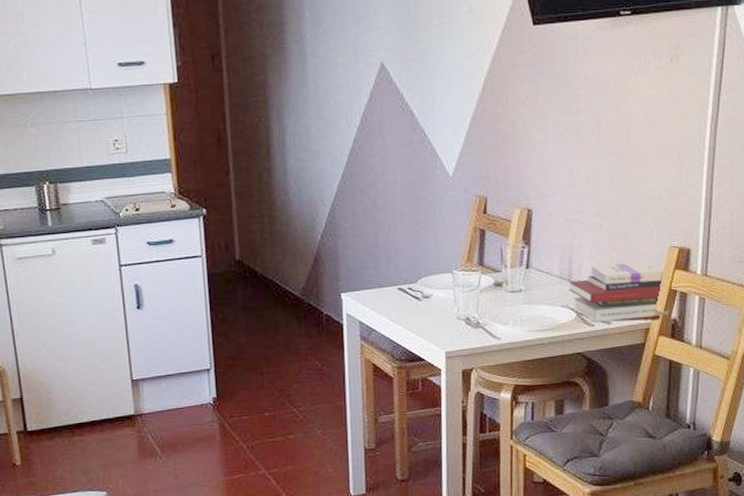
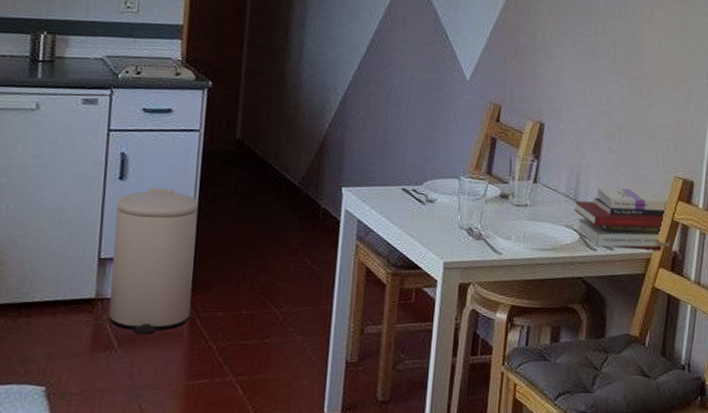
pedal bin: none [138,312,219,442] -> present [109,187,199,335]

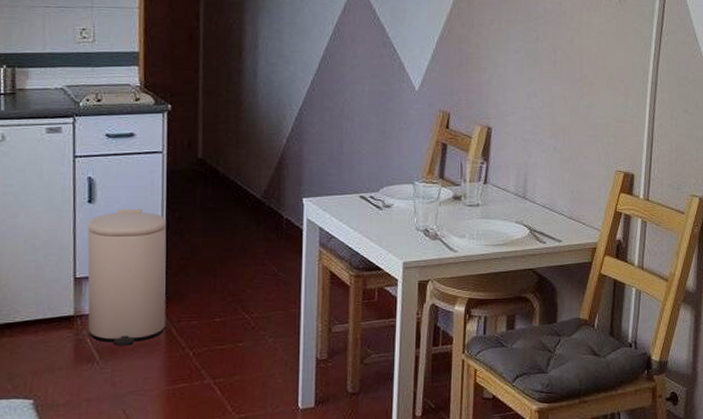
books: present [574,187,671,250] -> none [523,184,614,240]

